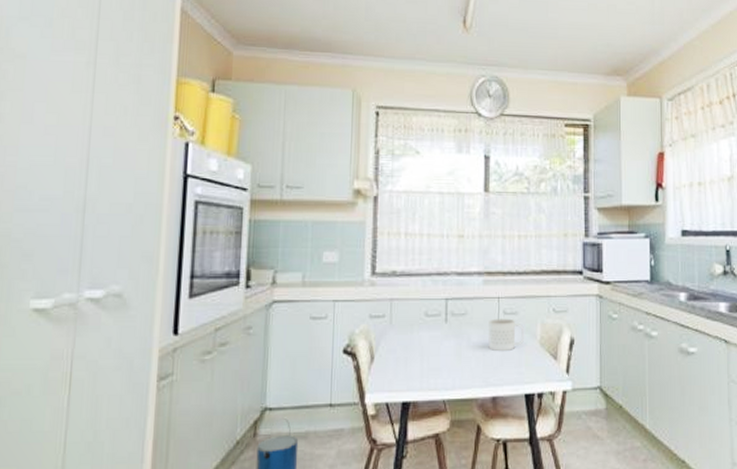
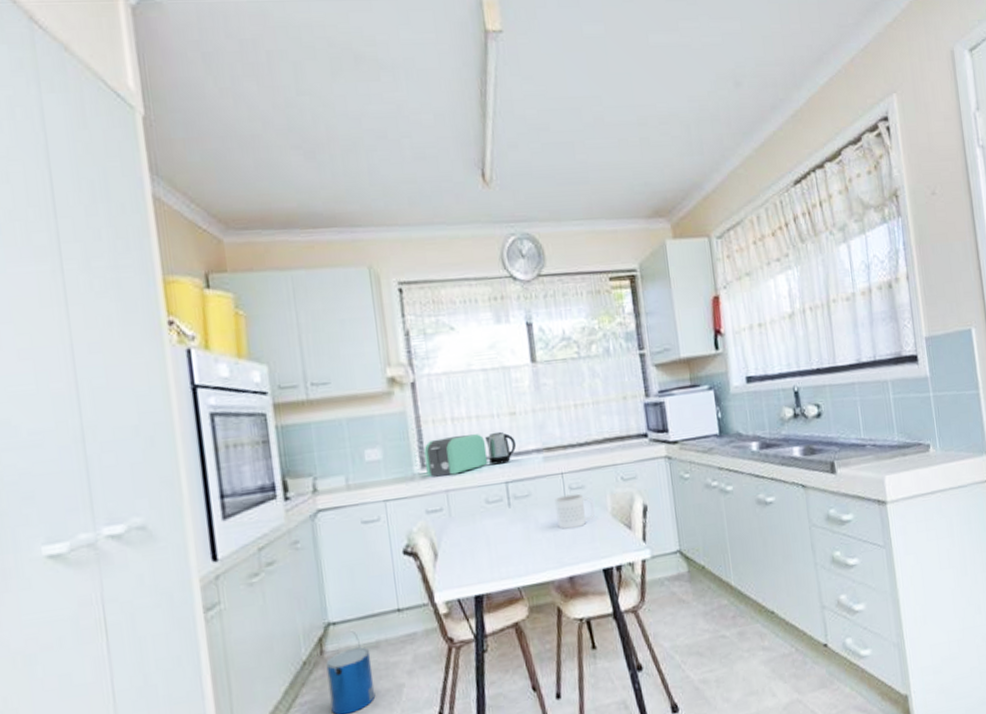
toaster: none [376,250,433,286] -> present [424,434,488,477]
kettle: none [432,251,461,281] -> present [485,431,517,465]

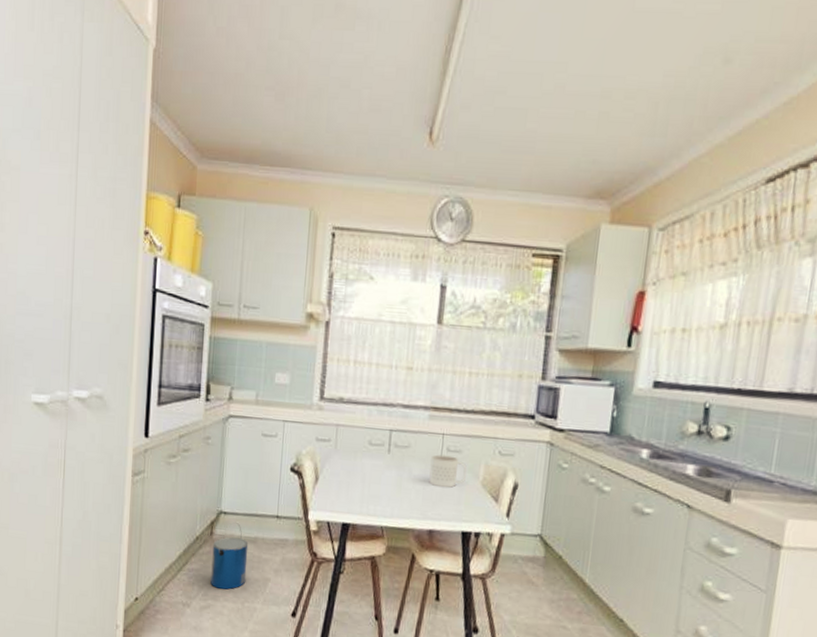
toaster: present [424,434,488,477] -> none [323,376,380,414]
kettle: present [485,431,517,465] -> none [378,381,408,413]

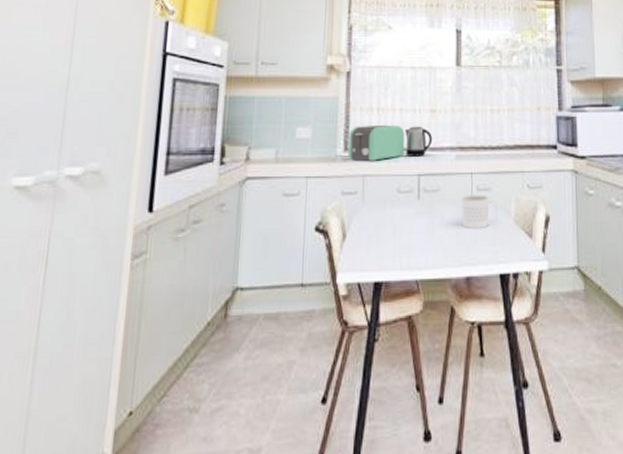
bucket: present [210,521,249,590] -> none [224,297,270,383]
toaster: none [323,376,380,414] -> present [348,126,405,162]
kettle: none [378,381,408,413] -> present [405,126,433,157]

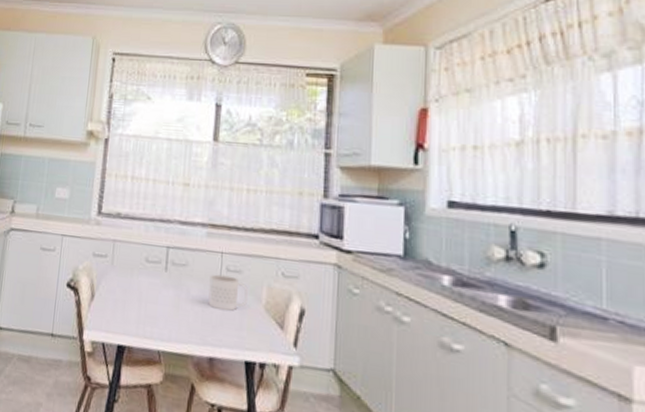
toaster: present [348,126,405,162] -> none [101,192,157,229]
kettle: present [405,126,433,157] -> none [155,197,185,229]

